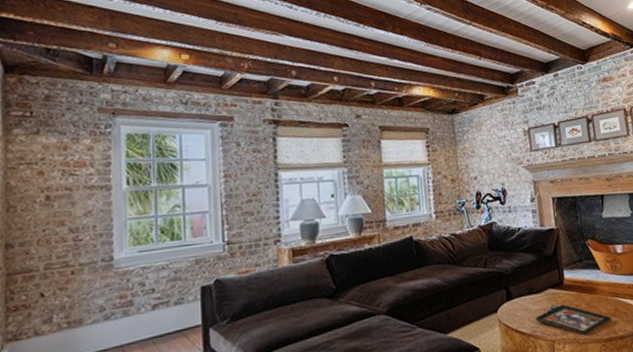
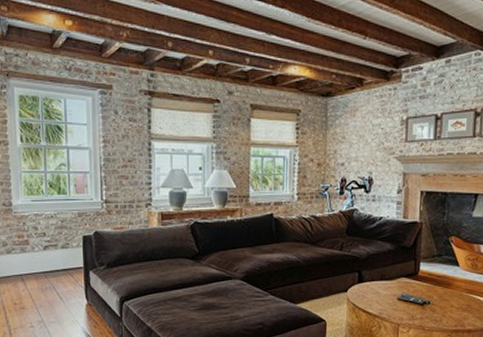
decorative tray: present [535,304,611,336] -> none [383,293,462,324]

